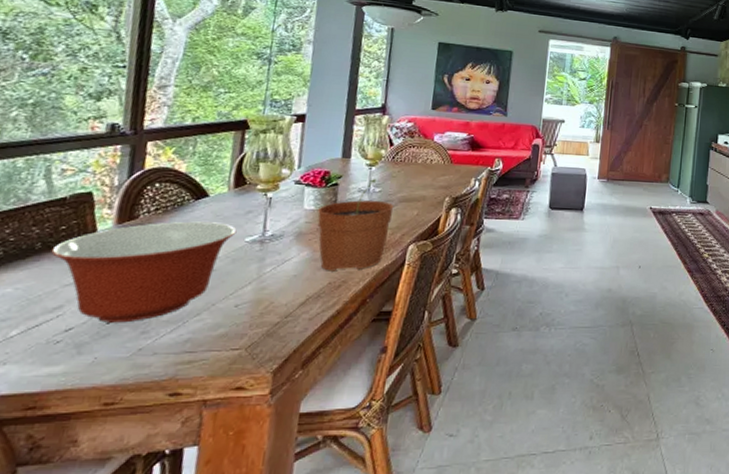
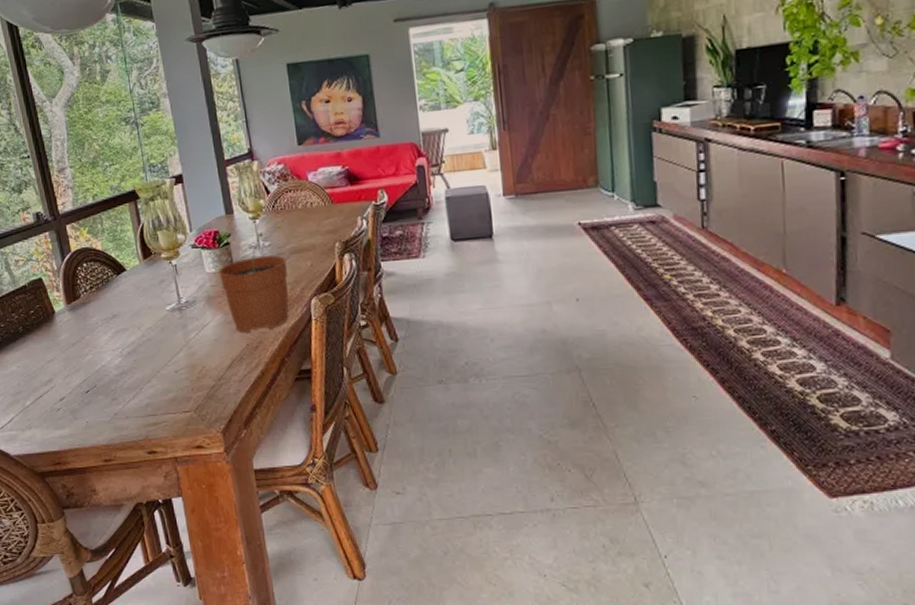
mixing bowl: present [51,221,237,323] -> none [30,294,157,392]

